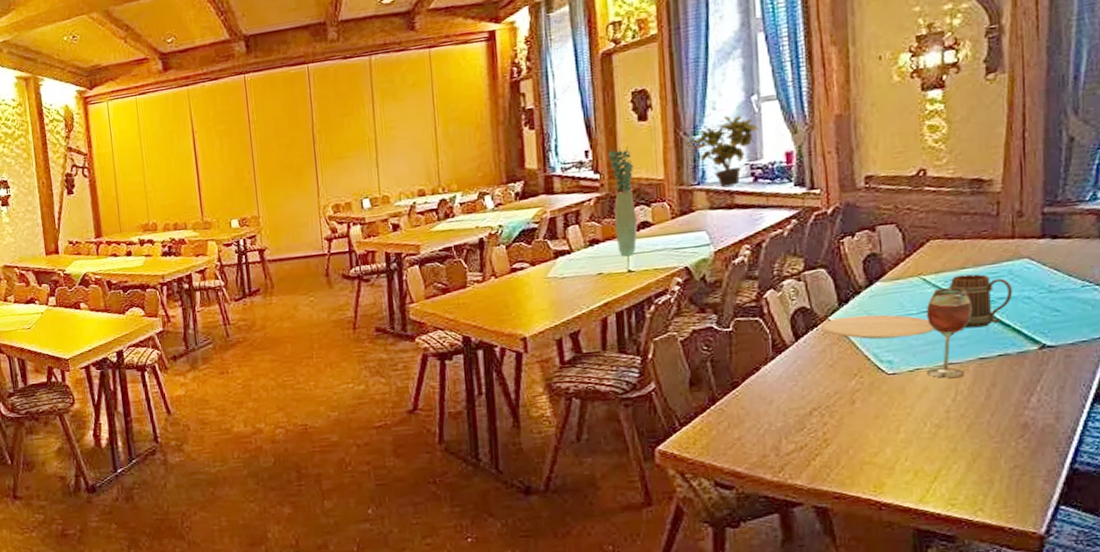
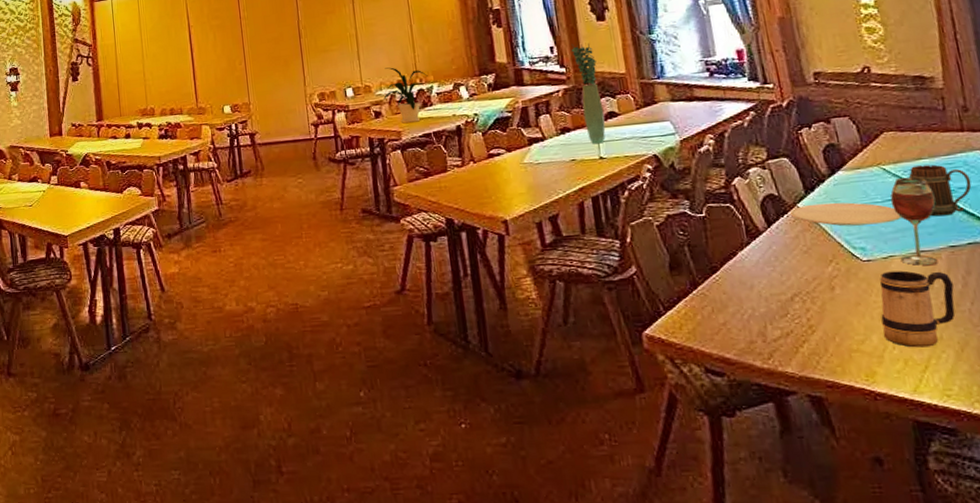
house plant: none [402,175,451,237] -> present [383,67,428,124]
potted plant: present [694,115,759,188] -> none [650,17,709,82]
beer mug: none [897,383,976,460] -> present [879,270,956,348]

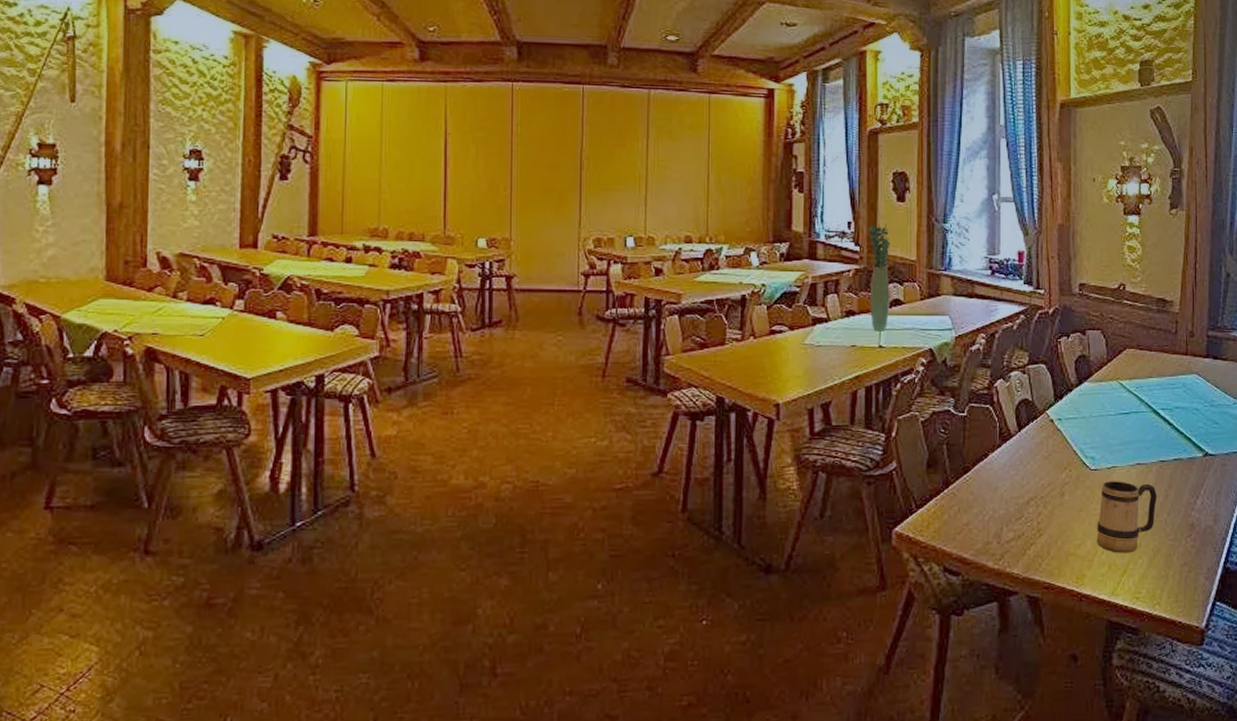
house plant: present [383,67,428,124] -> none [667,219,719,287]
plate: present [790,202,902,226] -> none [1040,412,1128,436]
wineglass: present [890,177,938,265] -> none [1120,393,1156,477]
beer mug: present [909,164,972,217] -> none [1140,383,1185,433]

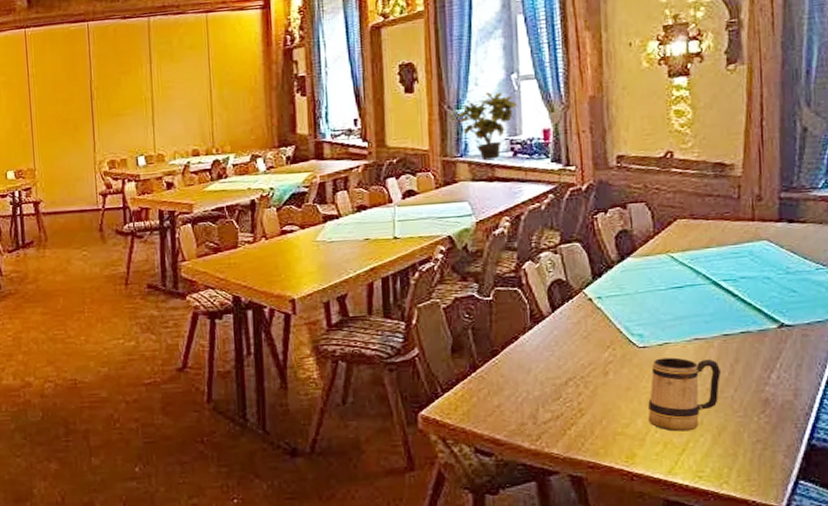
vase: present [868,221,890,332] -> none [375,115,403,224]
potted plant: none [944,210,998,277] -> present [457,92,519,161]

